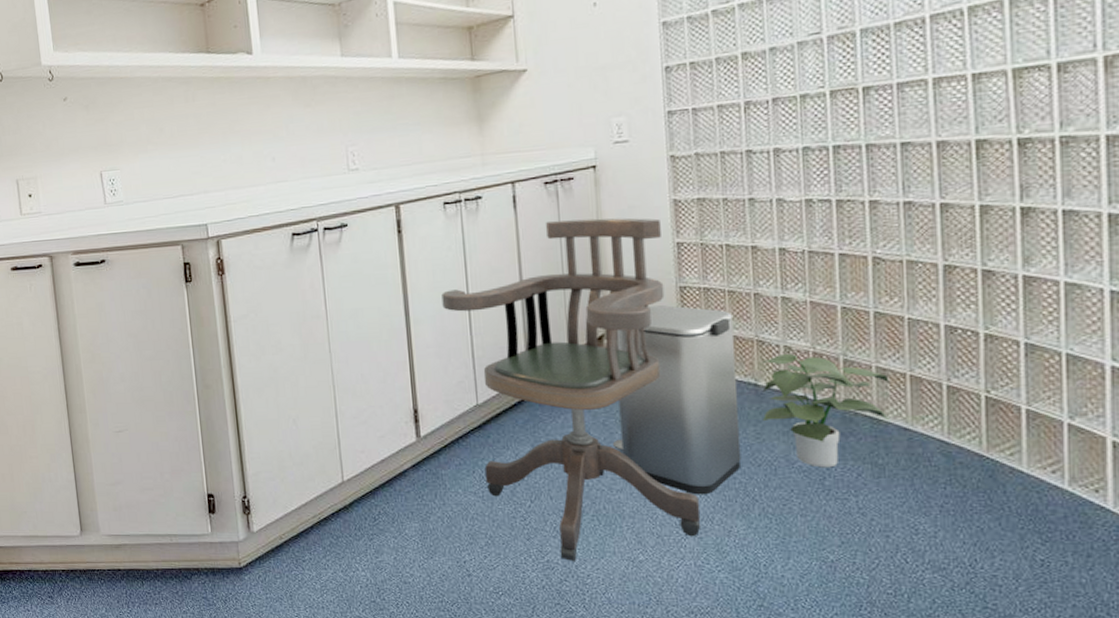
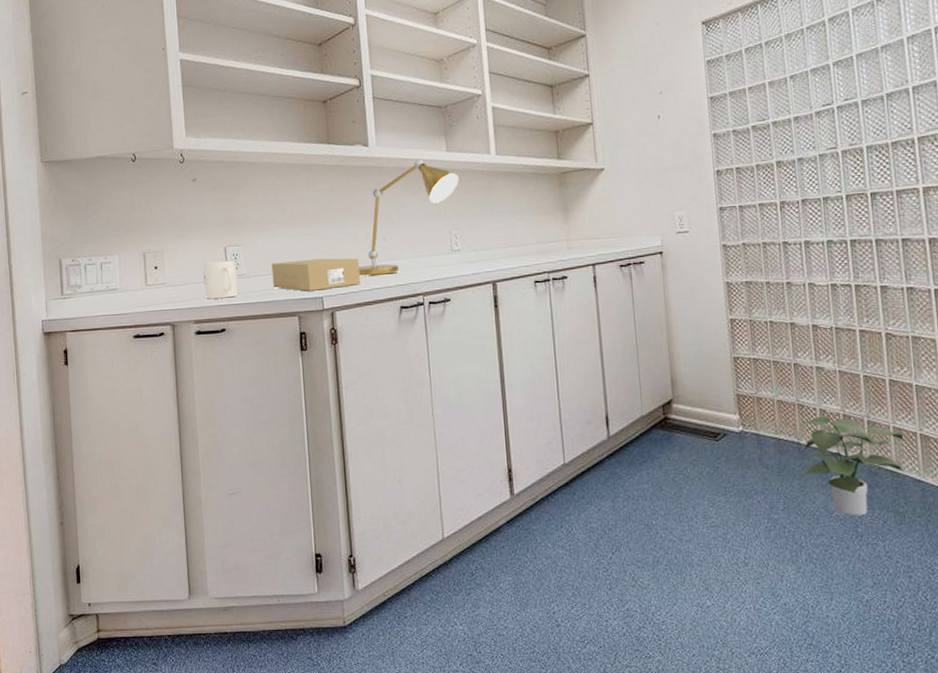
mug: none [78,186,117,229] -> present [203,260,238,299]
box: none [151,180,247,218] -> present [271,258,360,291]
desk lamp: none [244,66,356,201] -> present [358,159,459,276]
office chair: present [441,217,702,561] -> none [533,297,759,608]
pedal bin: present [613,305,742,494] -> none [682,373,789,542]

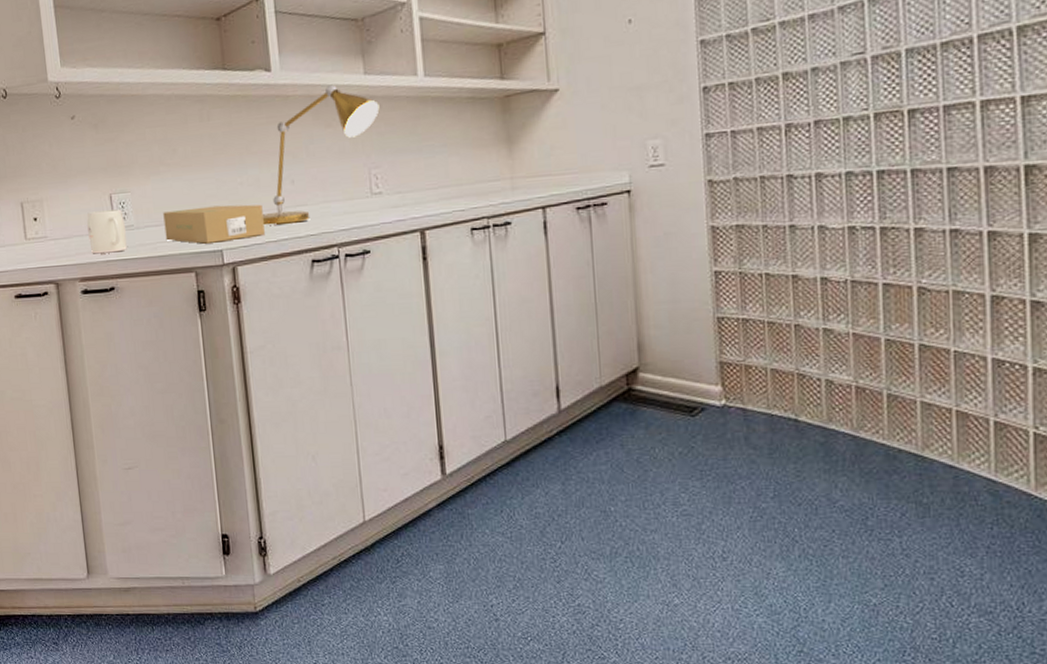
potted plant: present [802,415,906,517] -> none [801,387,935,507]

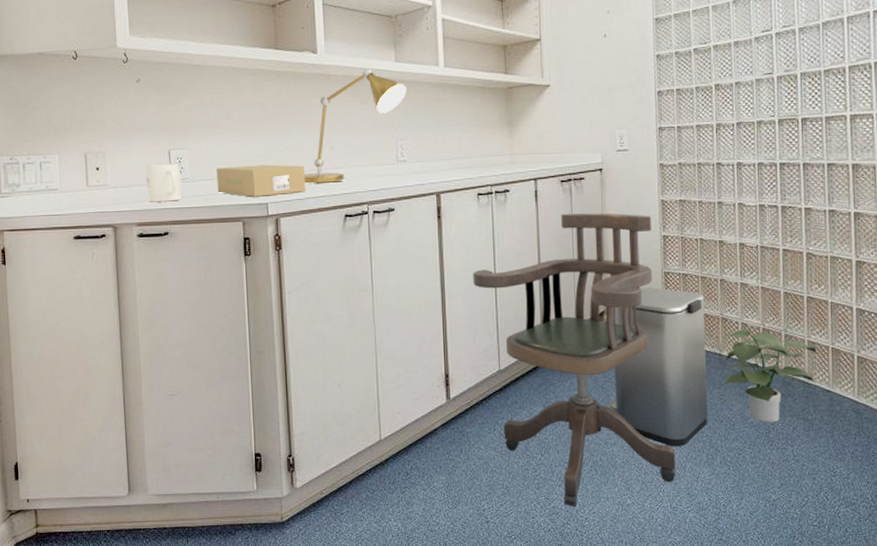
office chair: none [468,245,739,605] -> present [473,213,676,506]
pedal bin: none [648,337,781,534] -> present [609,287,708,446]
potted plant: none [801,387,935,507] -> present [724,329,817,423]

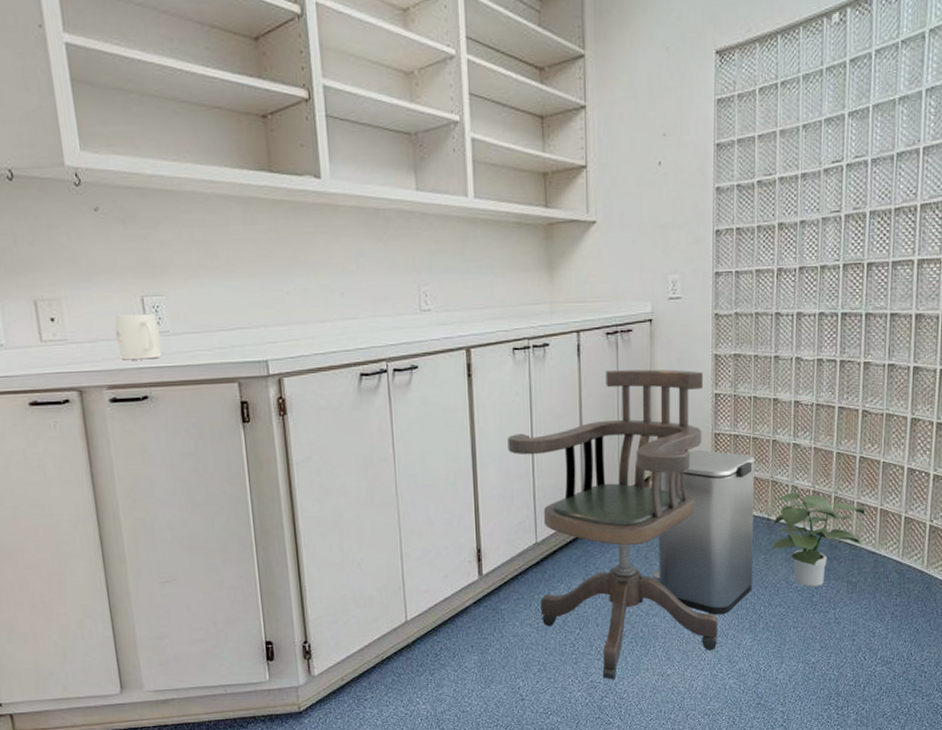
box: present [216,164,305,197] -> none [202,314,313,353]
desk lamp: present [303,68,407,184] -> none [309,198,431,337]

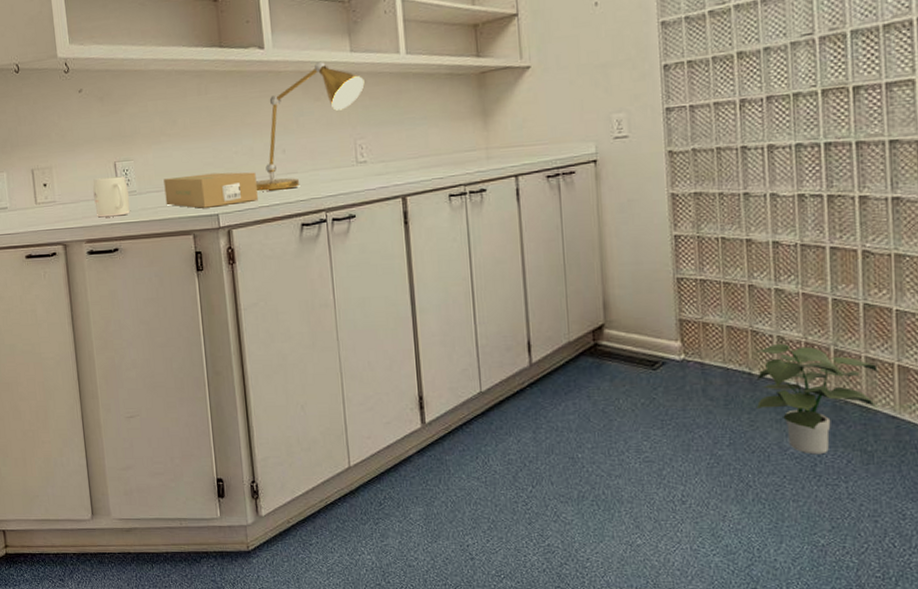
box: none [202,314,313,353] -> present [163,172,258,208]
desk lamp: none [309,198,431,337] -> present [255,61,365,192]
office chair: present [507,369,719,680] -> none [446,211,697,545]
pedal bin: present [652,450,755,614] -> none [612,296,736,480]

